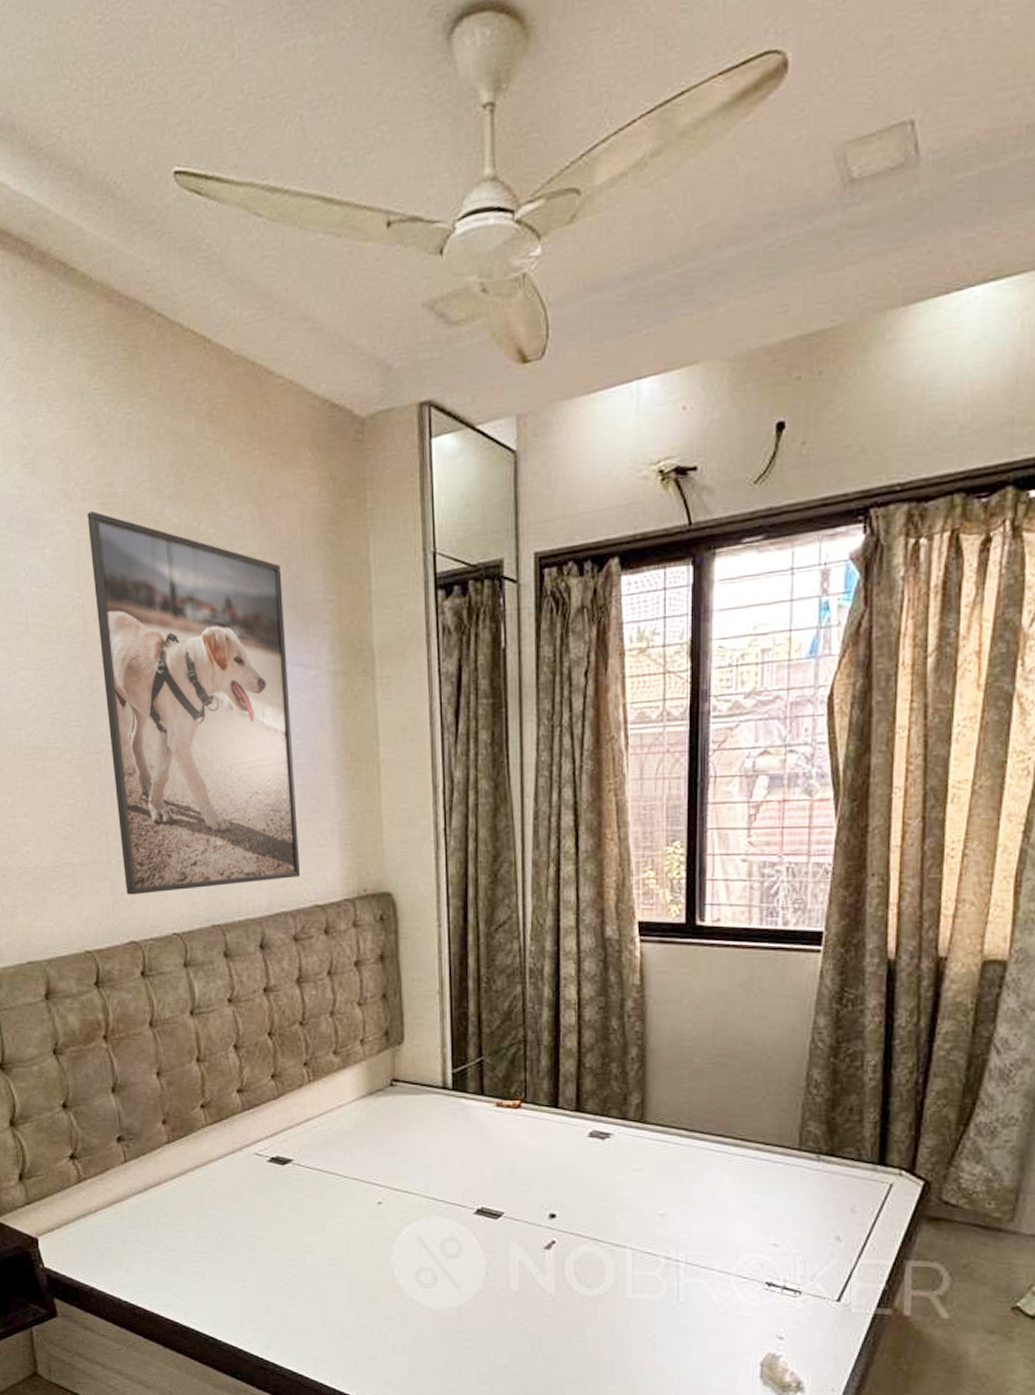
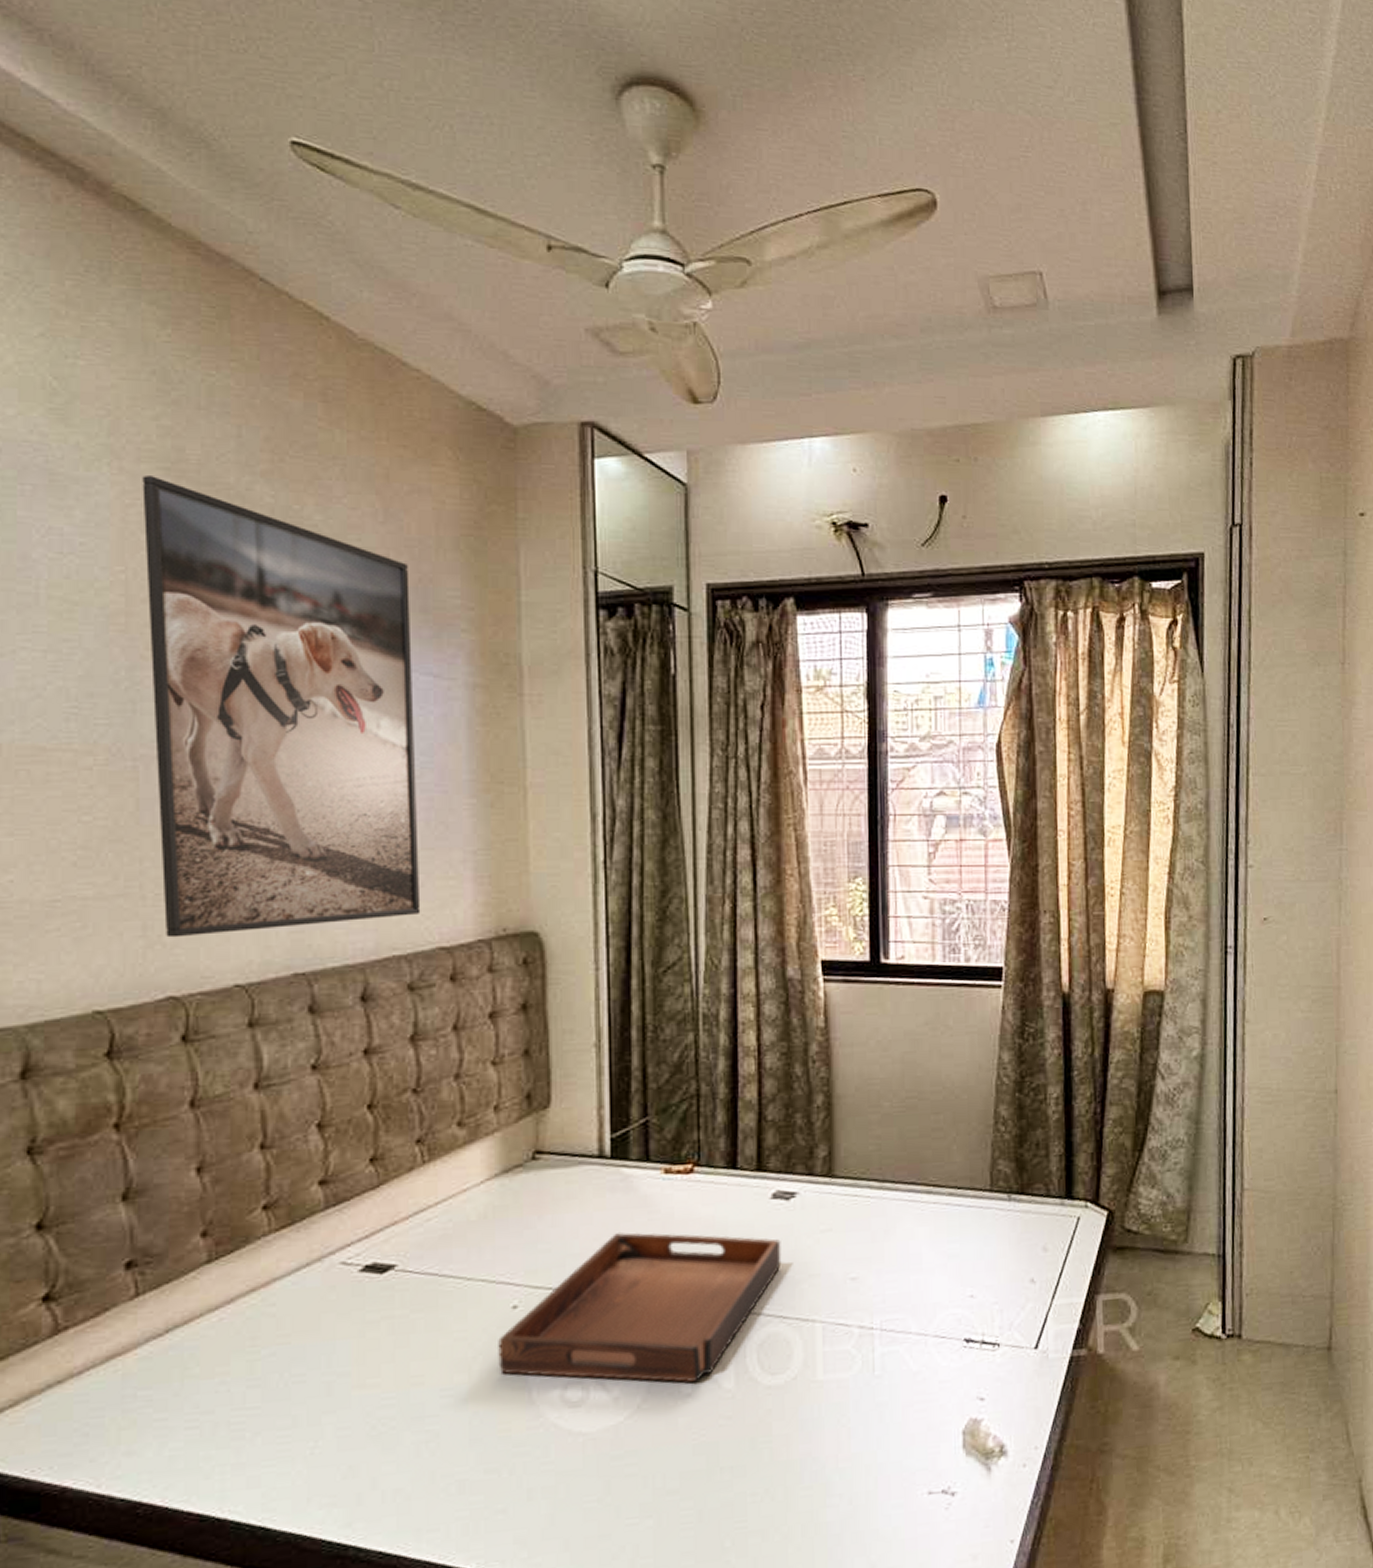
serving tray: none [368,1153,597,1284] -> present [498,1232,782,1383]

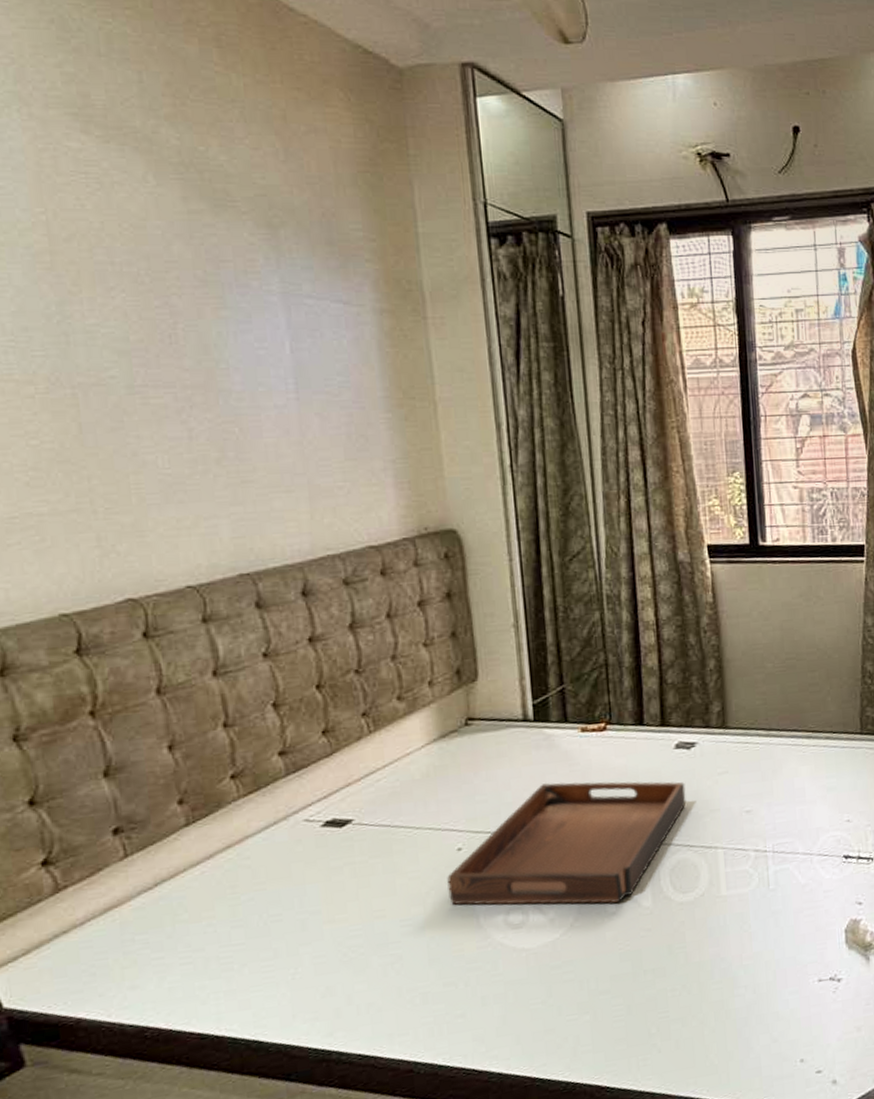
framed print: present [142,476,421,938] -> none [52,121,350,547]

